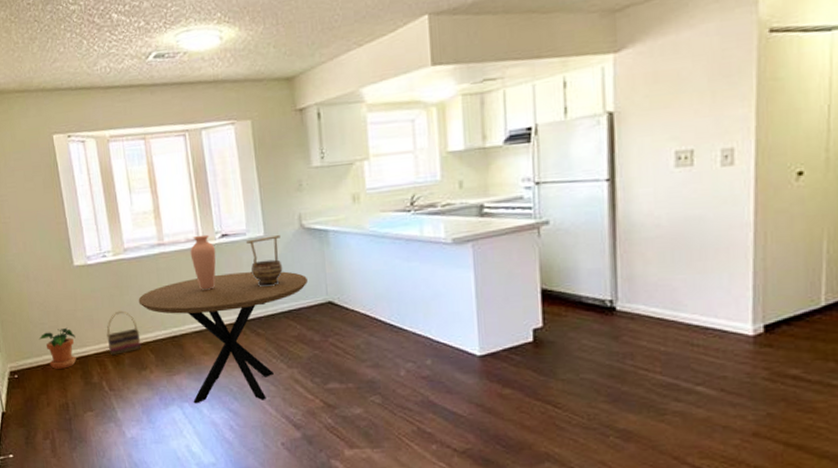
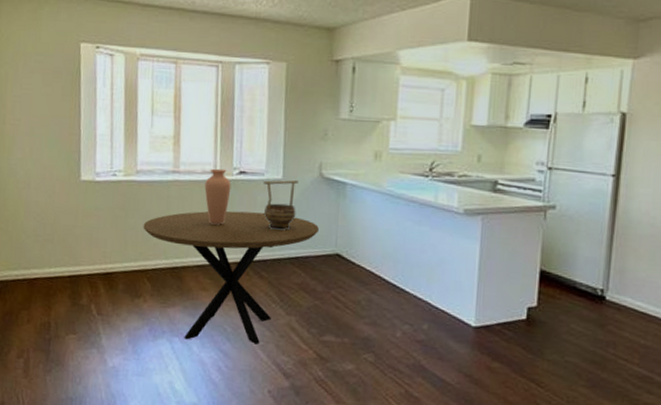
potted plant: present [39,327,77,369] -> none [30,242,70,286]
basket: present [106,310,141,356] -> none [103,233,140,279]

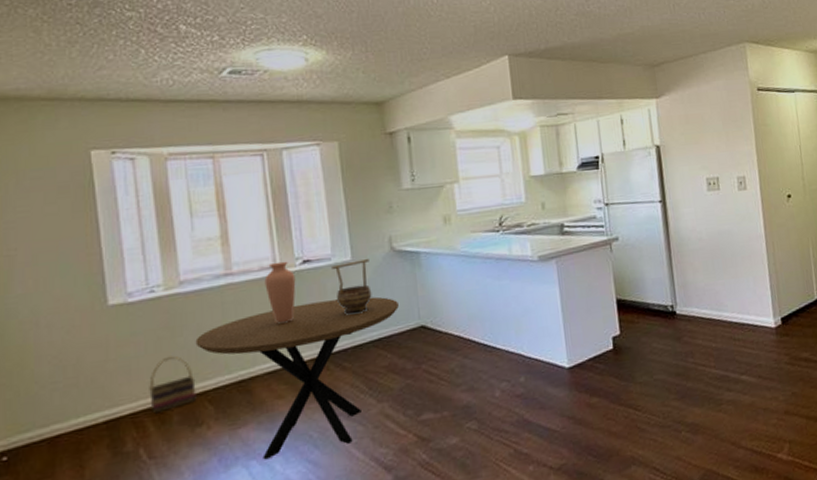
basket: none [103,233,140,279] -> present [149,355,197,414]

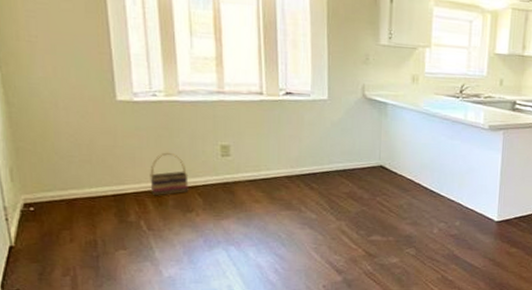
dining table: present [195,296,399,460] -> none [190,129,364,248]
vase: present [264,261,296,324] -> none [251,89,278,142]
decorative bowl: present [332,259,372,315] -> none [310,100,343,146]

